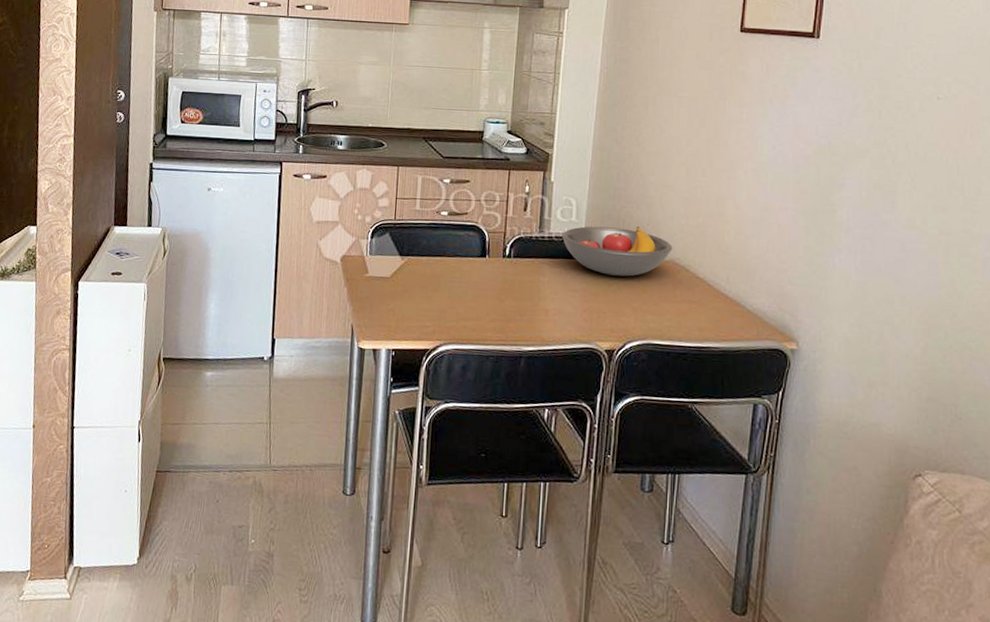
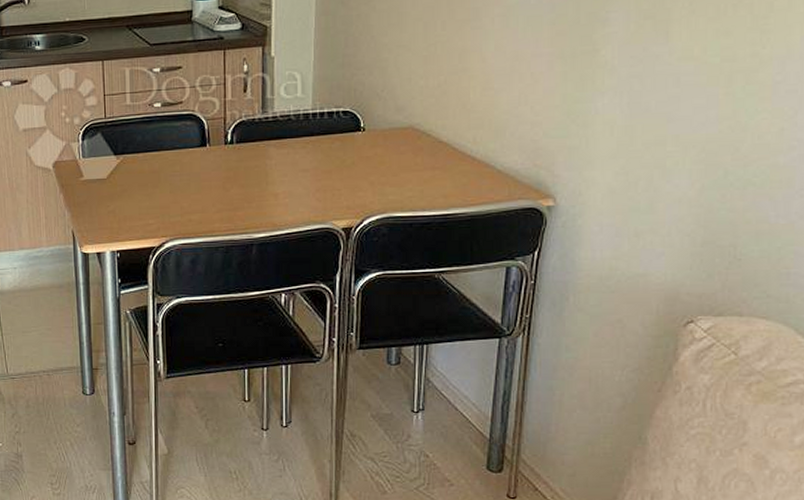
fruit bowl: present [561,226,673,277] -> none [287,93,412,150]

